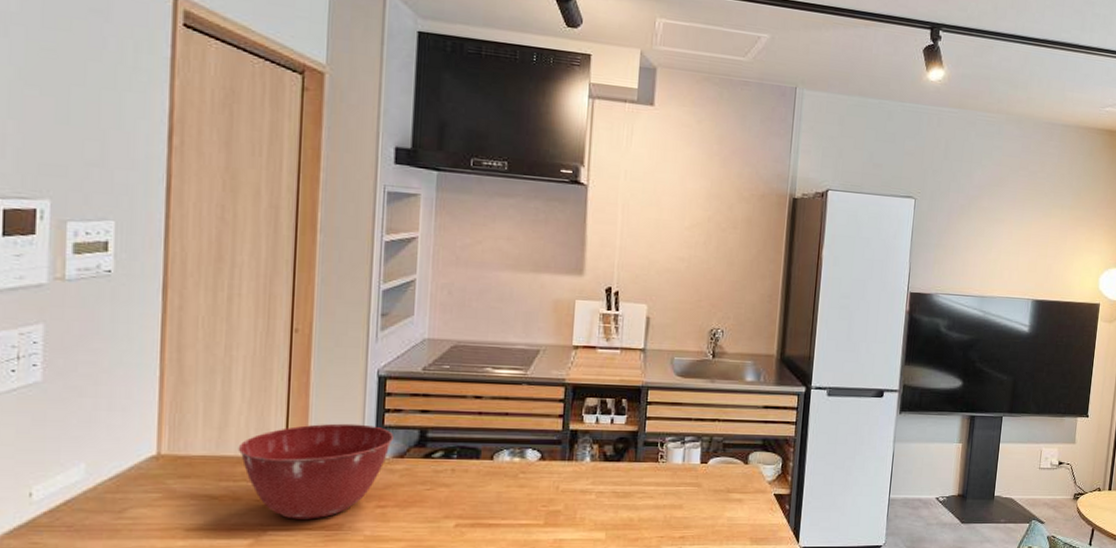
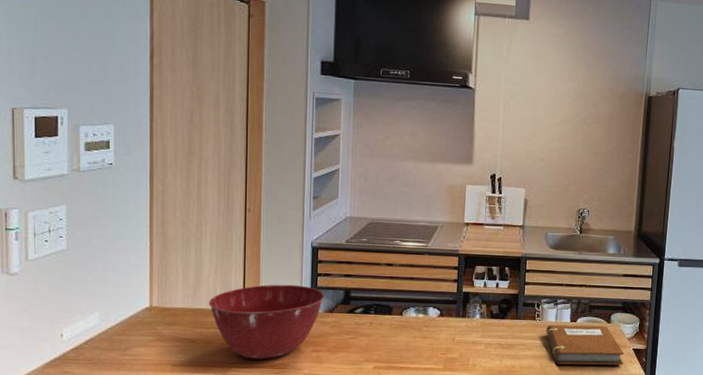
notebook: none [671,467,764,515] -> present [546,324,624,366]

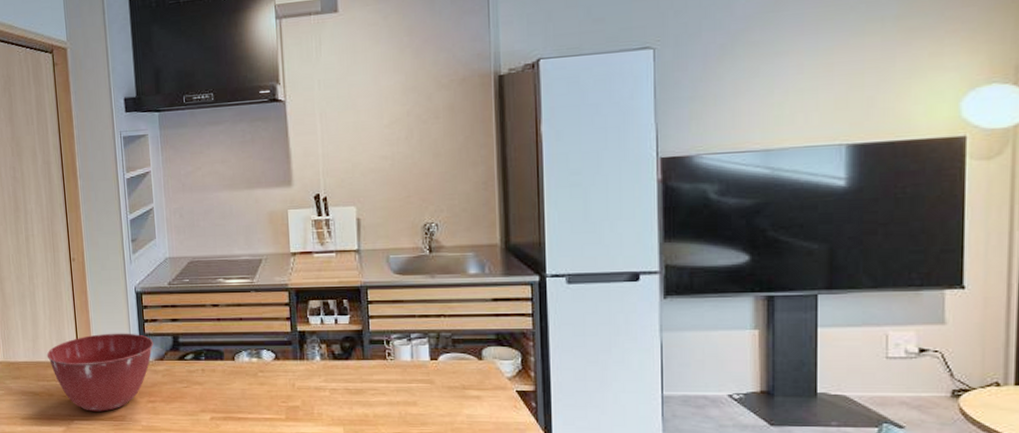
notebook: present [546,324,624,366] -> none [401,363,506,412]

